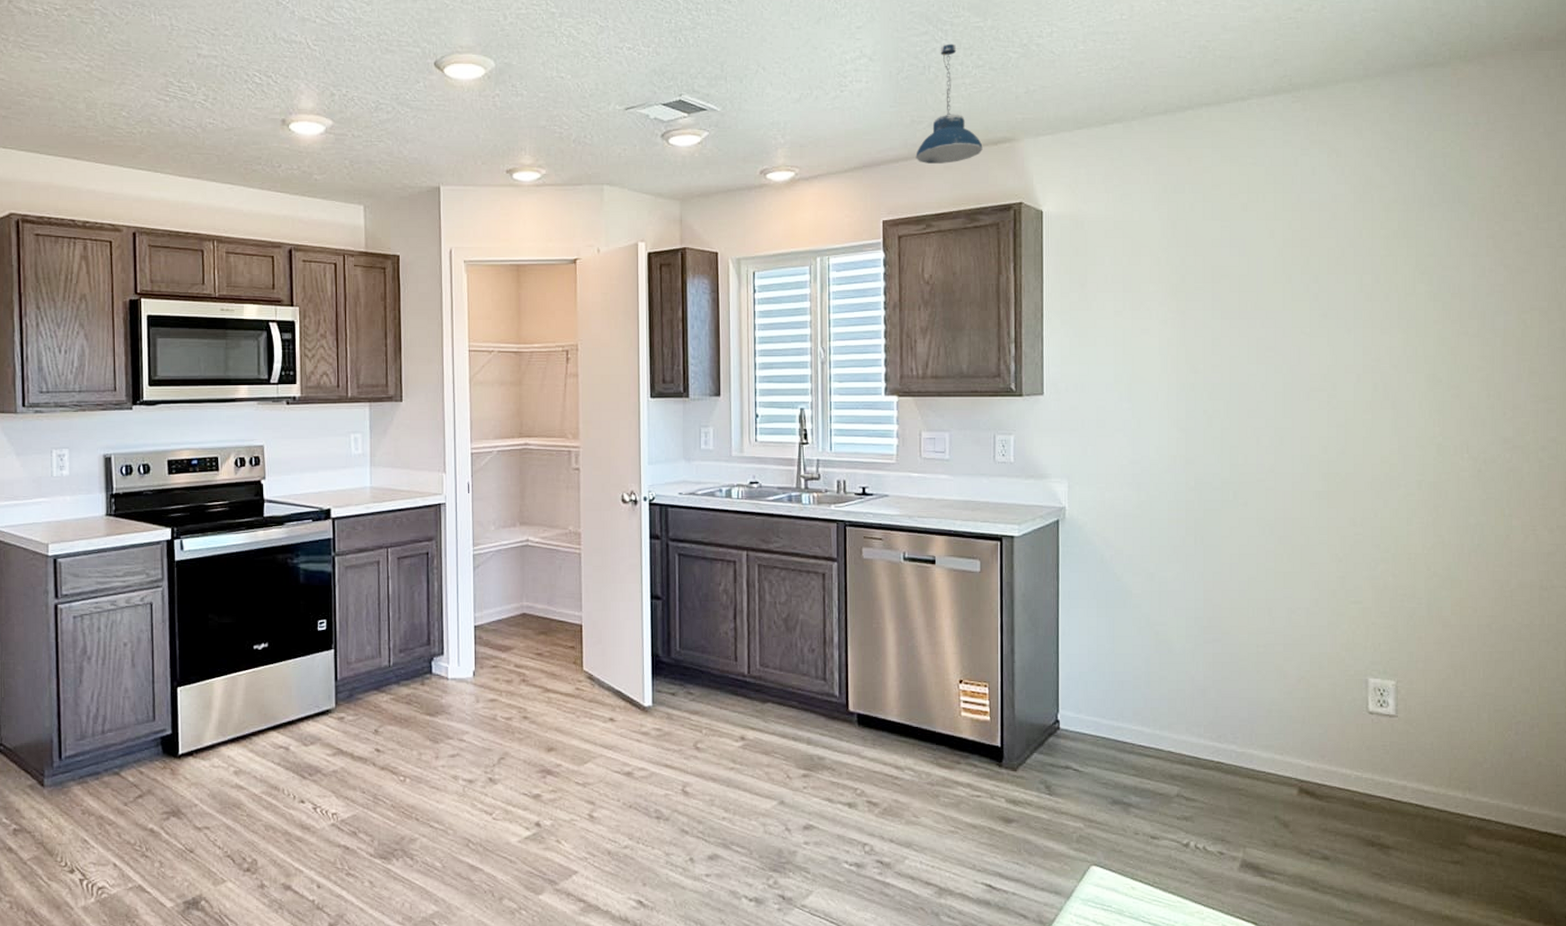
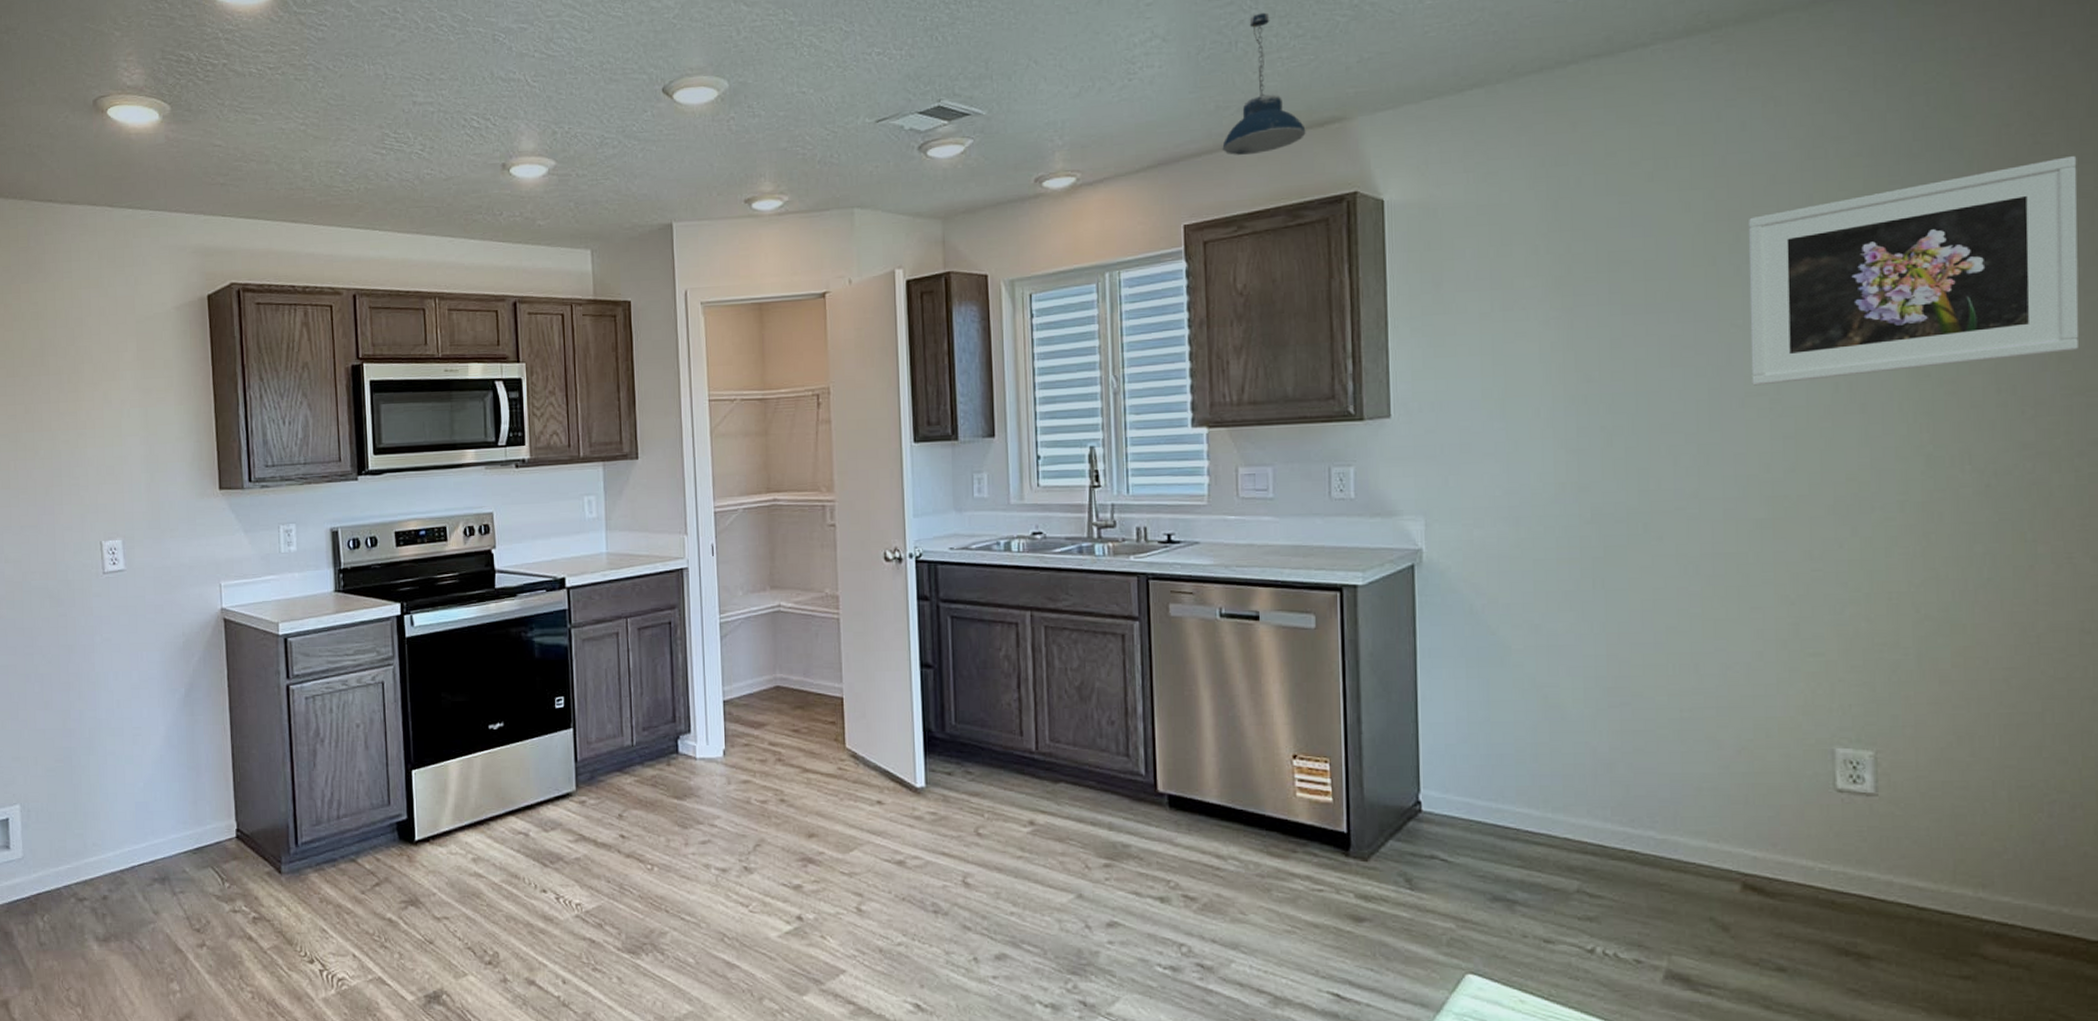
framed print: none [1315,215,1545,383] -> present [1748,156,2079,386]

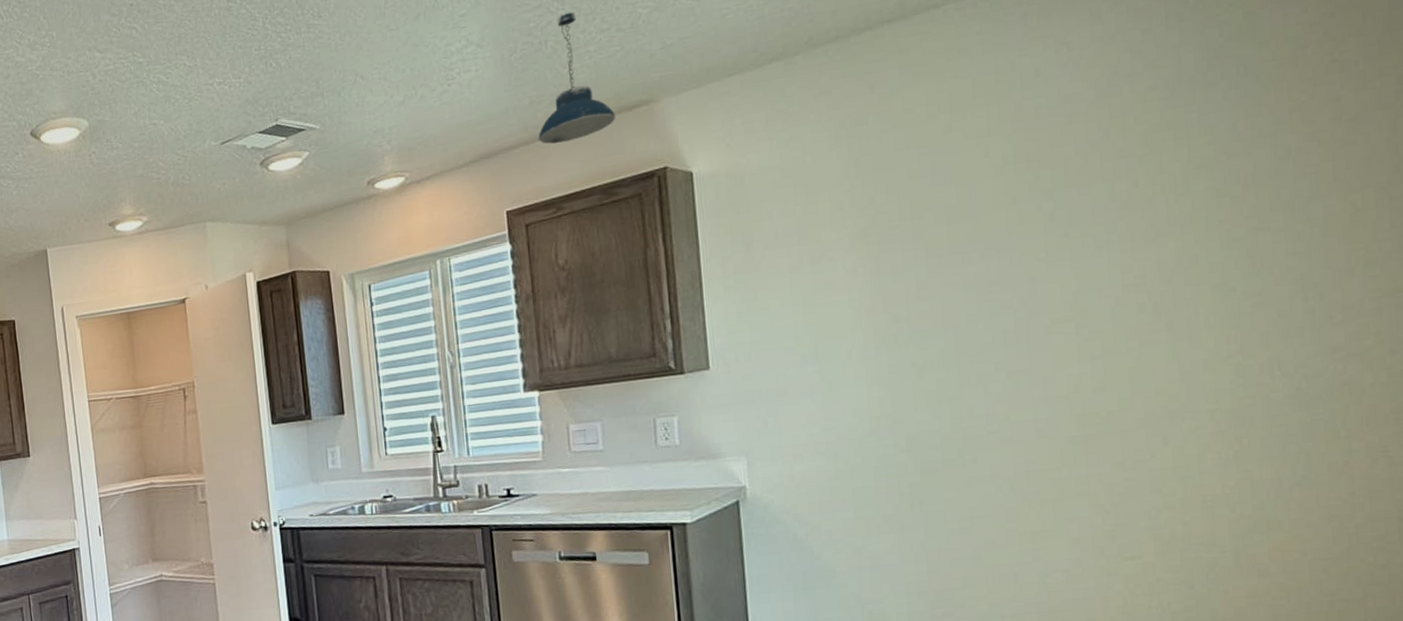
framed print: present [1748,156,2079,386] -> none [1047,70,1386,313]

